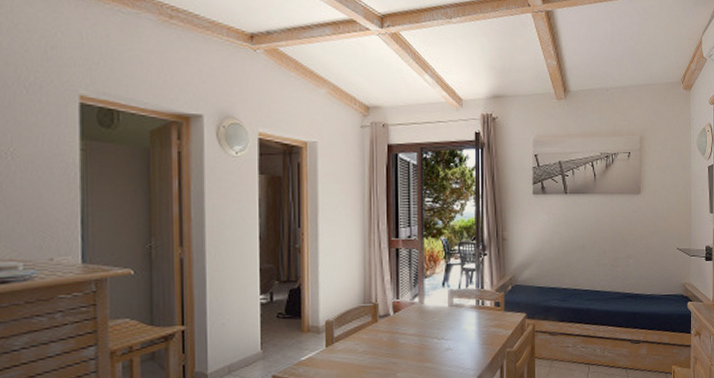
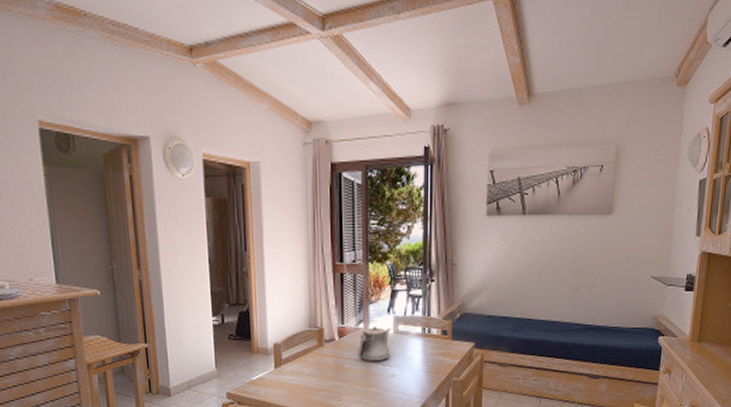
teapot: none [413,300,445,336] -> present [358,326,390,362]

